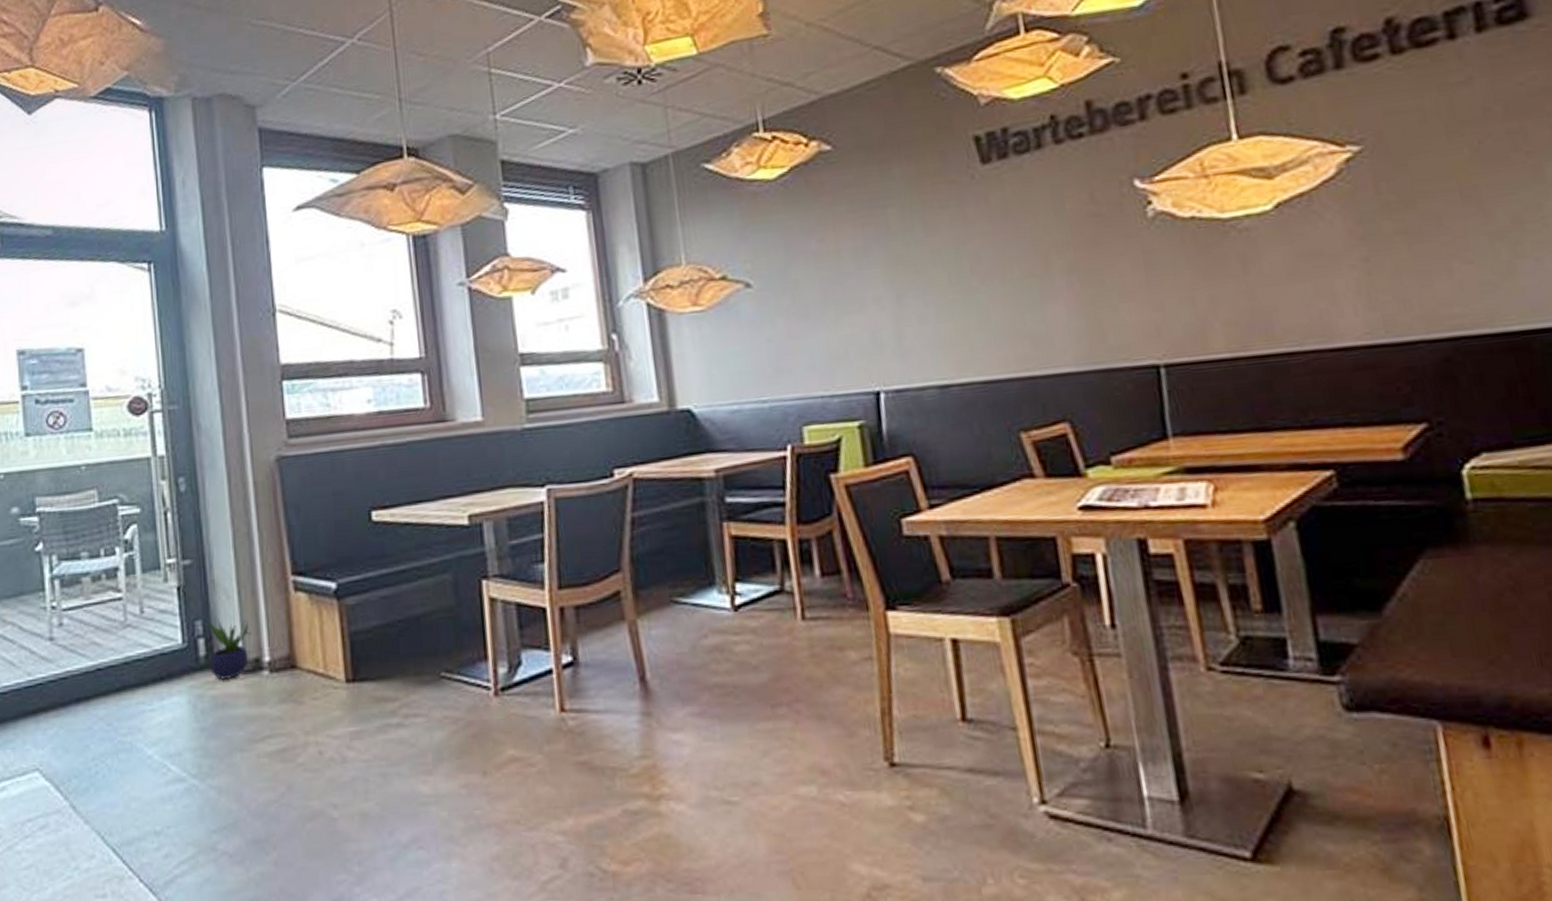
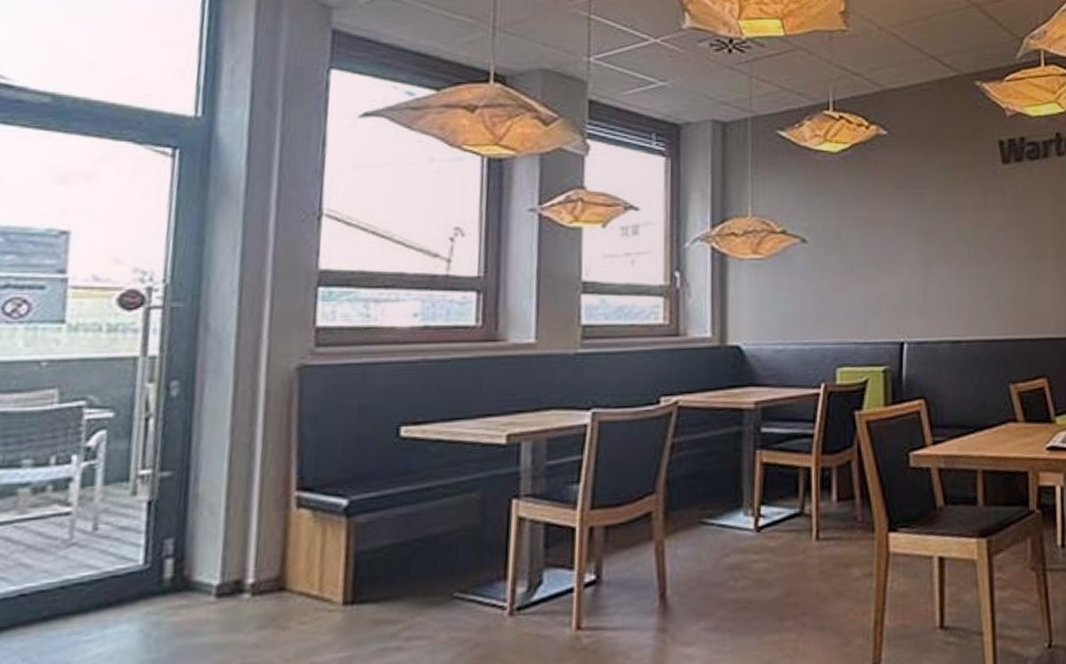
potted plant: present [207,619,252,680] -> none [175,537,236,604]

